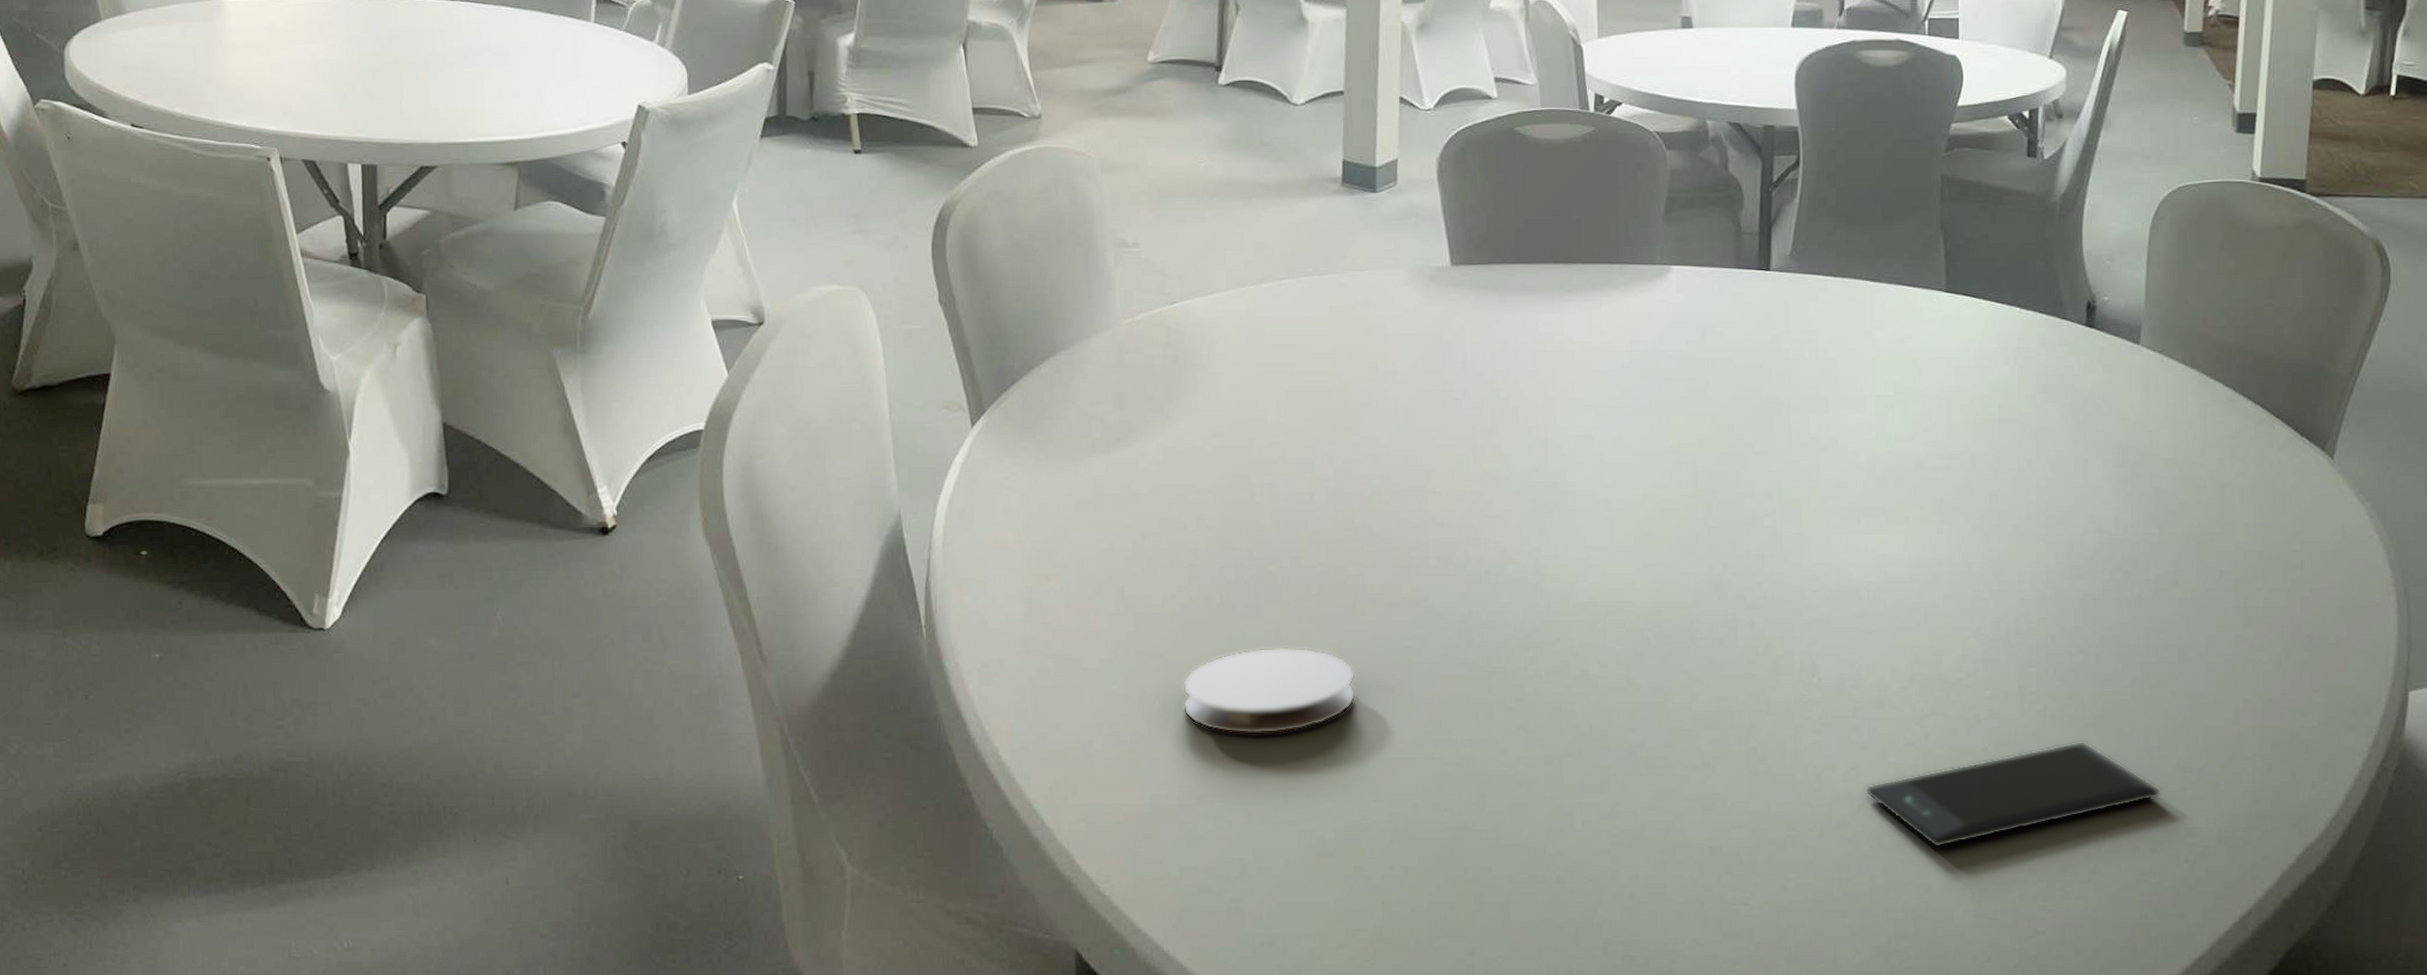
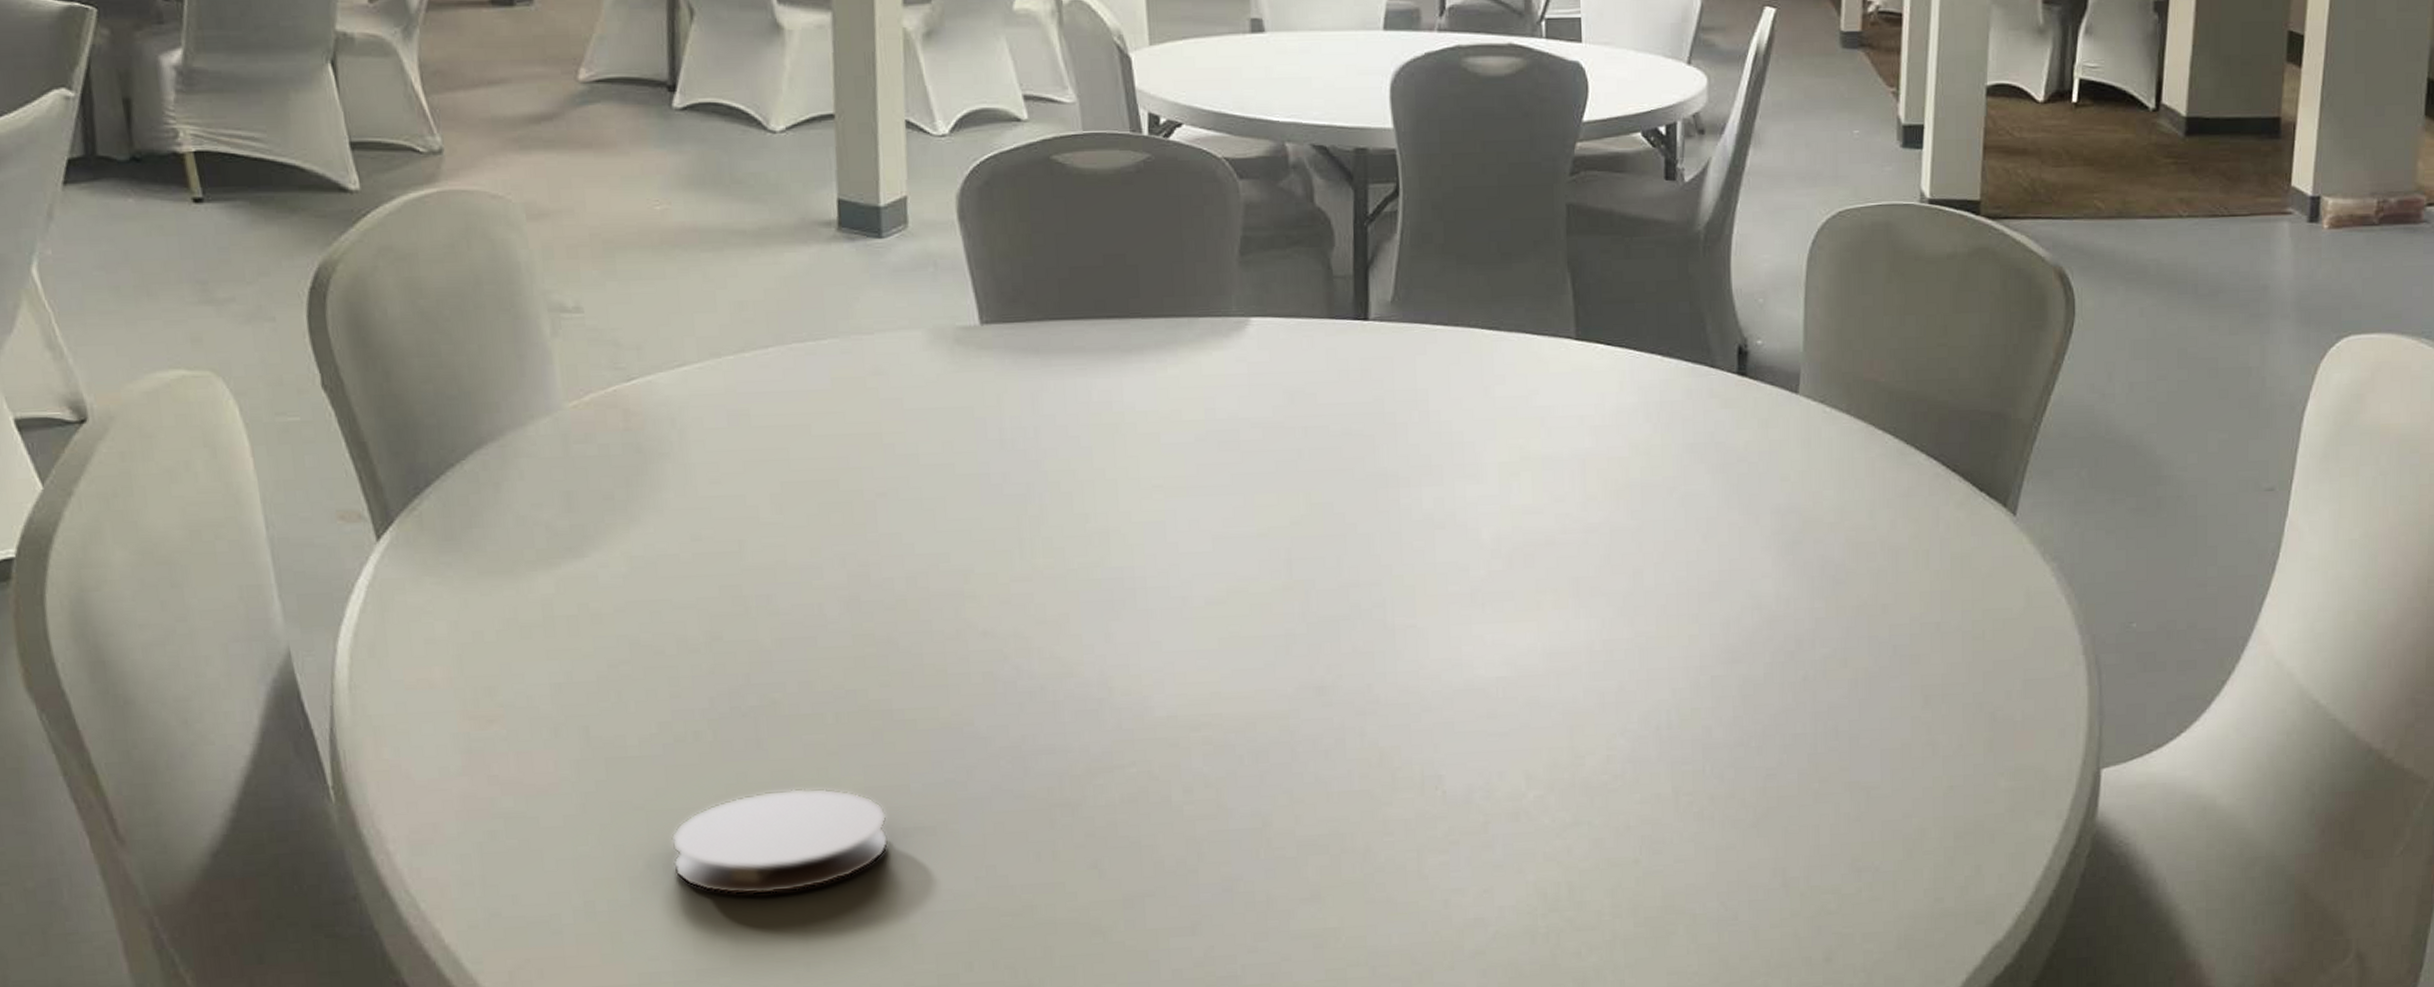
smartphone: present [1865,741,2161,848] -> none [1500,844,1834,974]

